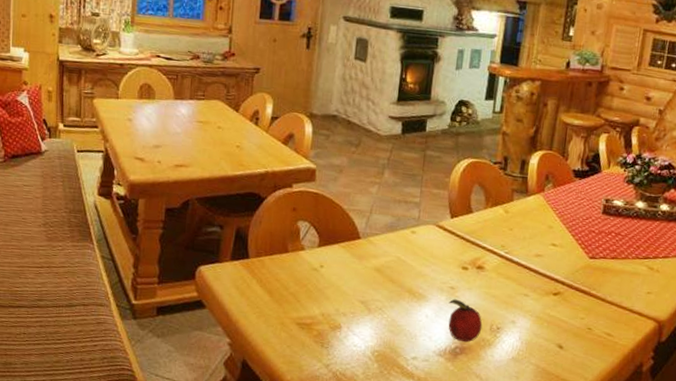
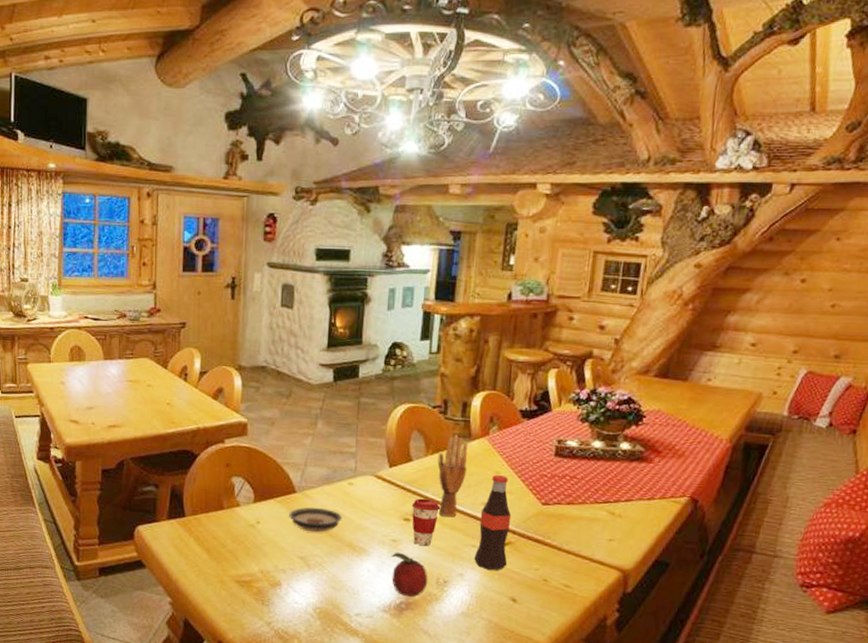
saucer: none [352,253,404,278] -> present [289,507,342,533]
coffee cup: none [469,248,497,294] -> present [411,498,441,546]
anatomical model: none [494,189,525,268] -> present [437,434,469,517]
bottle: none [526,228,562,319] -> present [474,474,512,570]

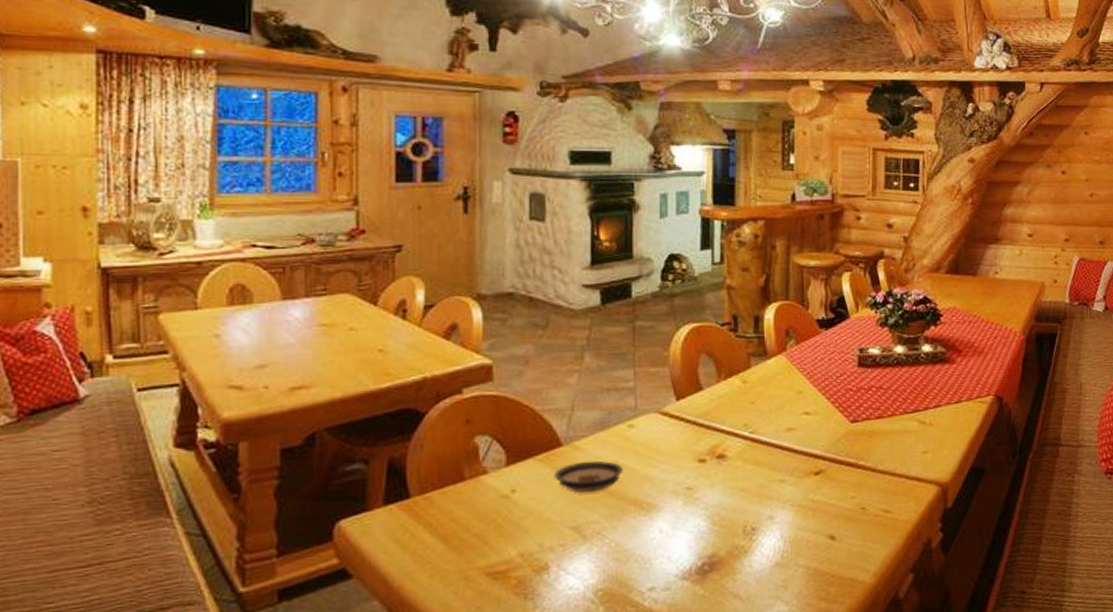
fruit: present [391,552,428,598] -> none [686,501,733,556]
coffee cup: present [411,498,441,546] -> none [706,432,740,490]
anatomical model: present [437,434,469,517] -> none [732,353,766,451]
bottle: present [474,474,512,570] -> none [784,394,821,507]

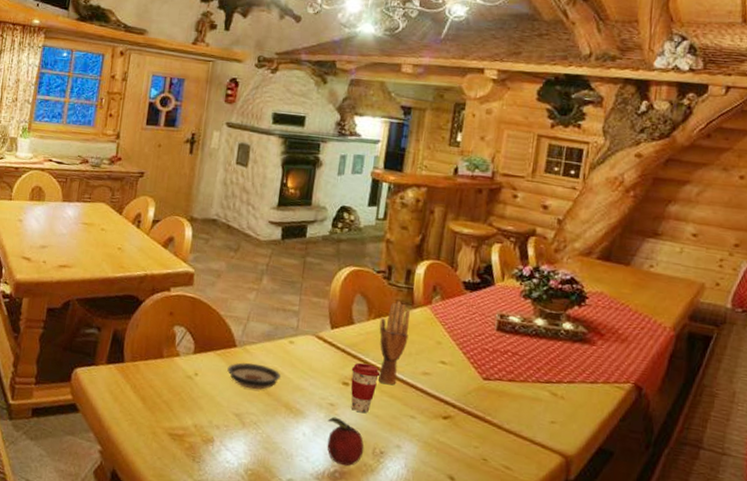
fruit: none [686,501,733,556] -> present [327,416,365,467]
coffee cup: none [706,432,740,490] -> present [350,362,381,413]
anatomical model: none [732,353,766,451] -> present [377,300,411,385]

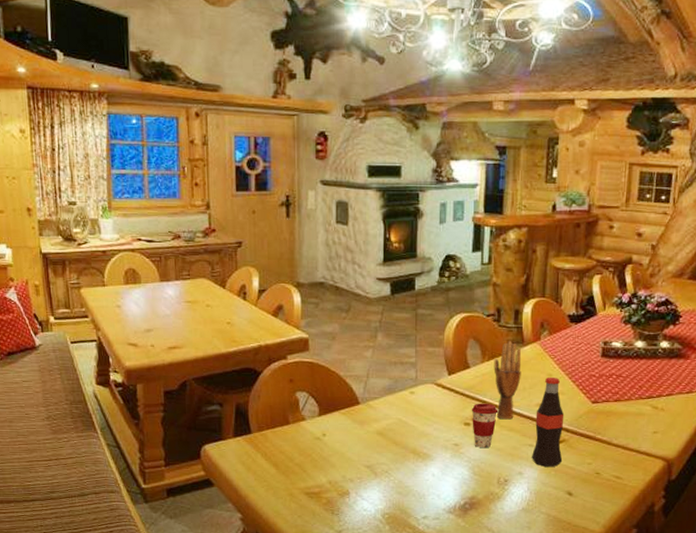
saucer: present [227,362,281,390] -> none [354,417,405,441]
fruit: present [327,416,365,467] -> none [453,455,490,498]
bottle: none [412,344,452,445] -> present [532,376,565,467]

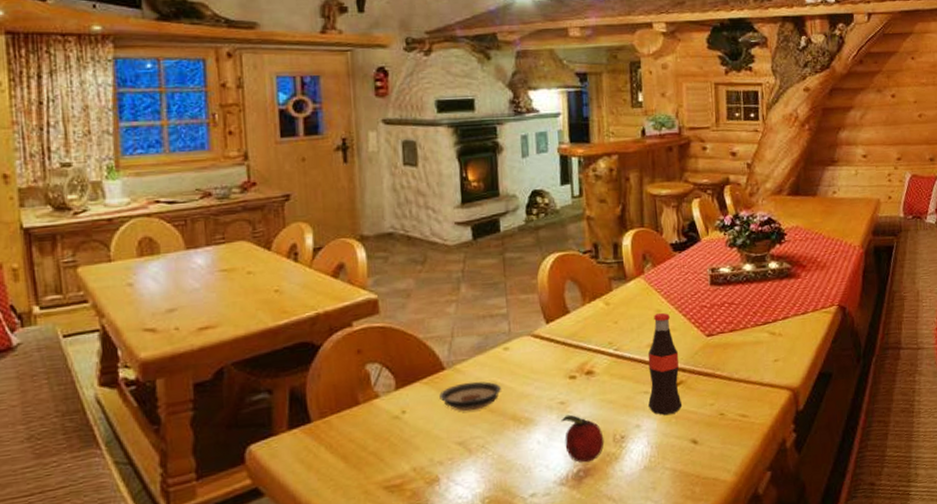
saucer: none [354,417,405,441] -> present [439,381,501,412]
fruit: none [453,455,490,498] -> present [560,414,605,463]
coffee cup: present [471,403,499,449] -> none [575,350,606,403]
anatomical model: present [493,340,522,420] -> none [595,277,628,367]

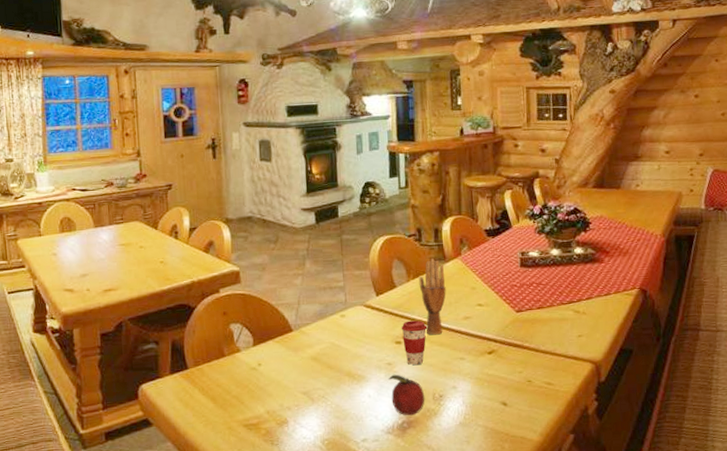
saucer: present [439,381,501,412] -> none [288,342,338,367]
coffee cup: none [575,350,606,403] -> present [401,320,428,366]
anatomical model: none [595,277,628,367] -> present [419,257,446,335]
bottle: present [647,312,683,415] -> none [463,289,494,379]

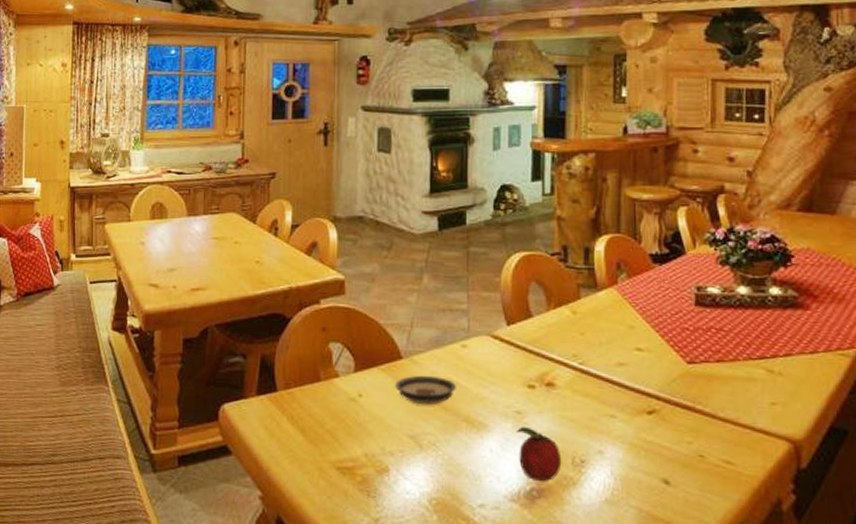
saucer: none [288,342,338,367] -> present [395,375,456,406]
coffee cup: present [401,320,428,366] -> none [536,360,570,418]
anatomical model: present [419,257,446,335] -> none [561,284,596,382]

